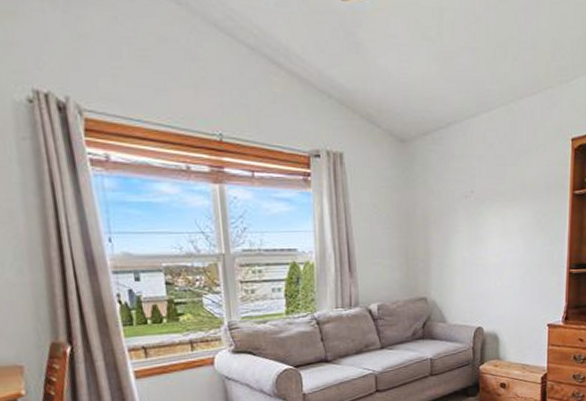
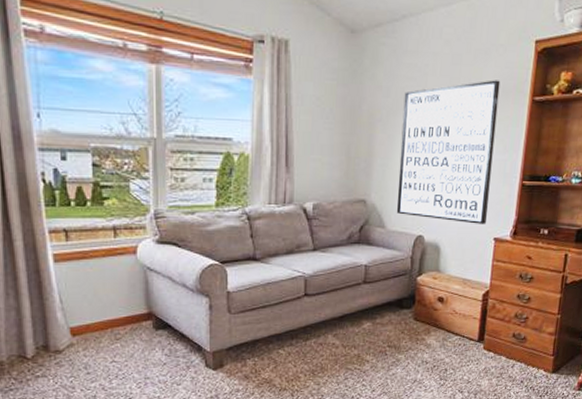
wall art: none [455,177,542,313] -> present [396,80,501,224]

